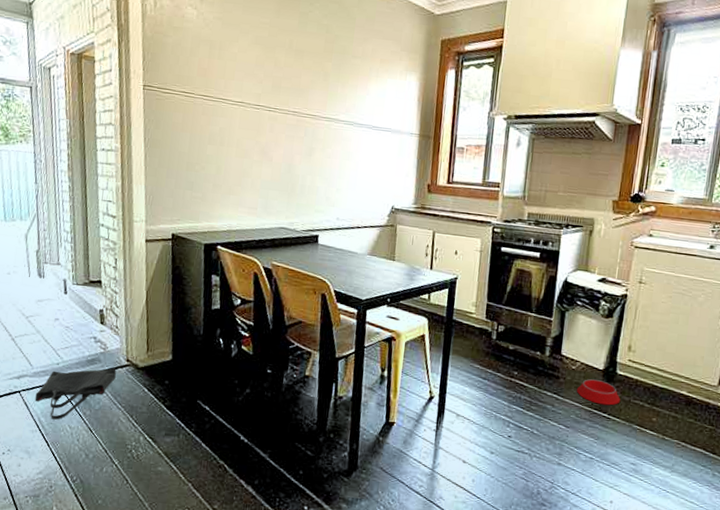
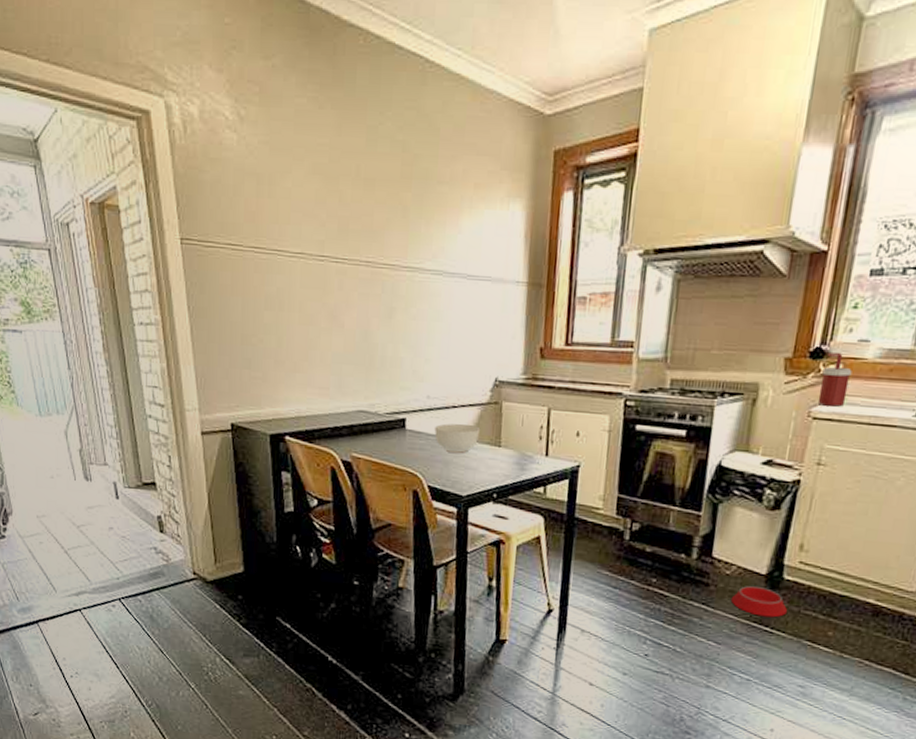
tote bag: present [35,368,116,420] -> none [97,582,183,640]
bowl: none [341,240,379,265] -> present [435,423,481,454]
soap dispenser: none [638,198,662,239] -> present [817,353,852,407]

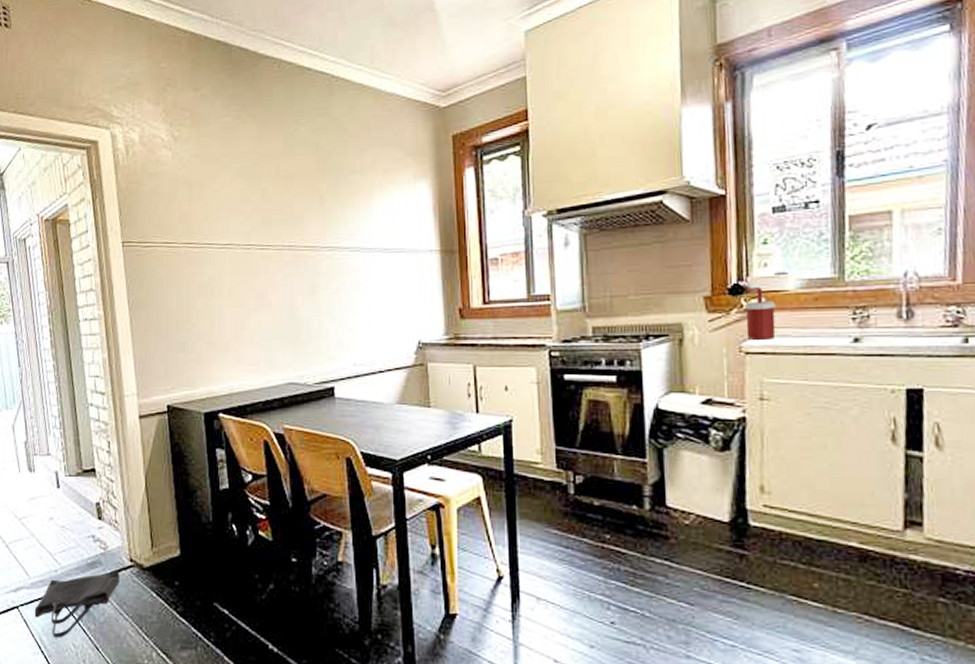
tote bag: none [97,582,183,640] -> present [34,571,120,638]
bowl: present [435,423,481,454] -> none [363,388,409,418]
pet bowl: present [730,585,788,618] -> none [695,535,762,571]

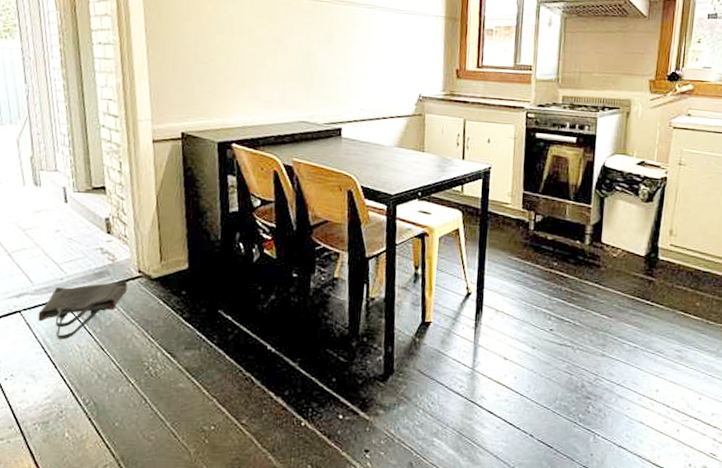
soap dispenser: present [745,288,776,340] -> none [676,76,700,119]

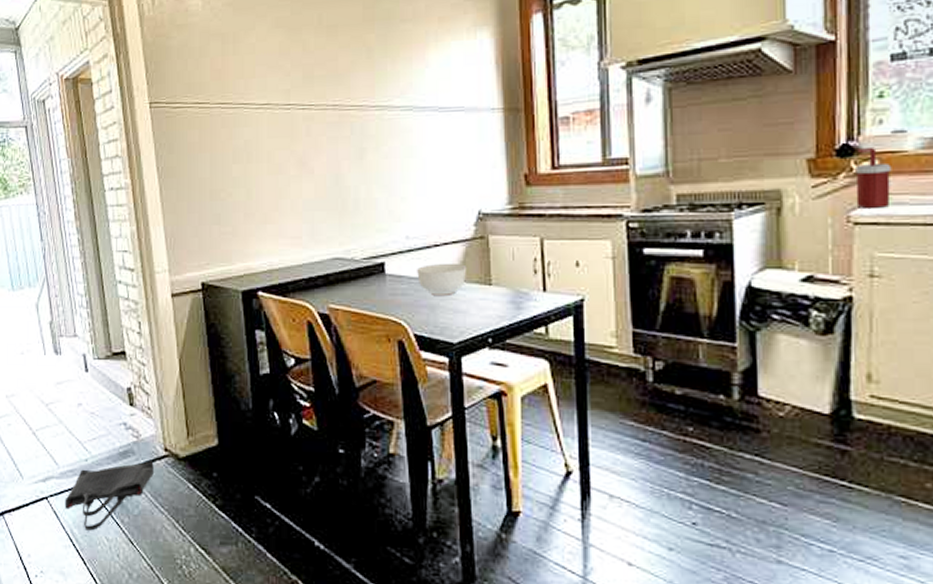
bowl: none [367,132,407,158] -> present [417,264,467,297]
soap dispenser: none [676,76,700,119] -> present [855,148,892,208]

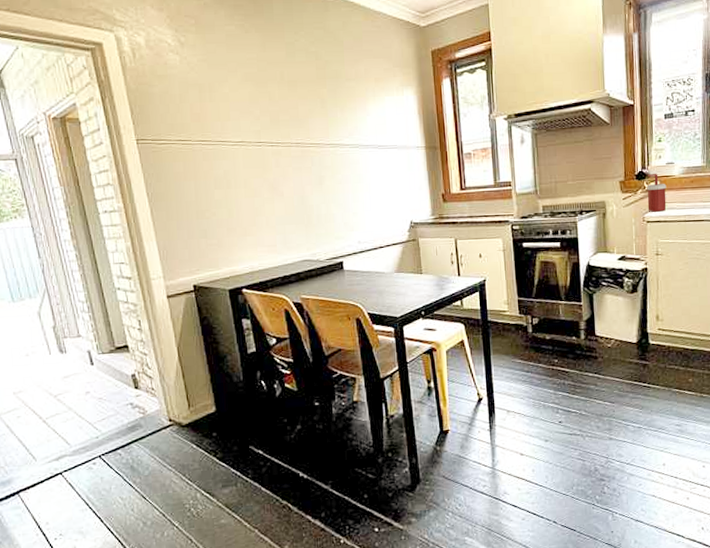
tote bag: present [65,461,154,531] -> none [79,431,160,494]
bowl: present [417,264,467,297] -> none [368,260,405,285]

